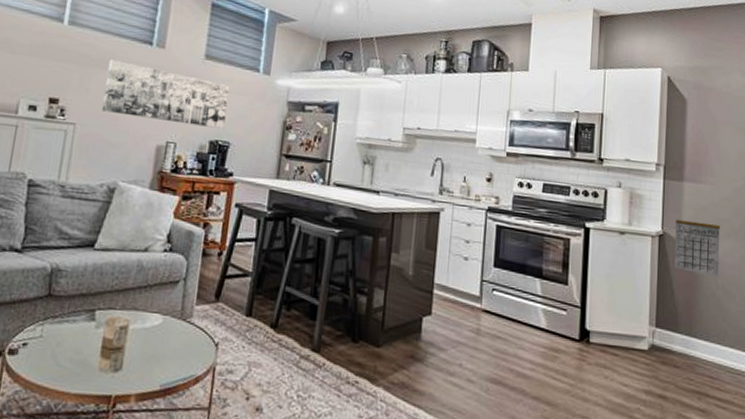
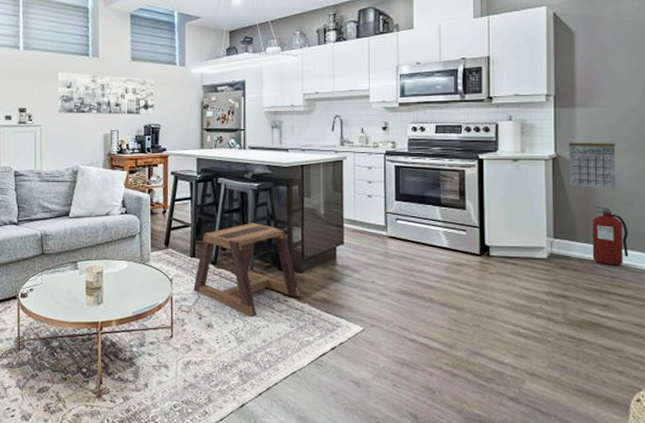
stool: none [244,278,375,401] -> present [194,223,300,317]
fire extinguisher: none [693,293,729,365] -> present [592,205,629,266]

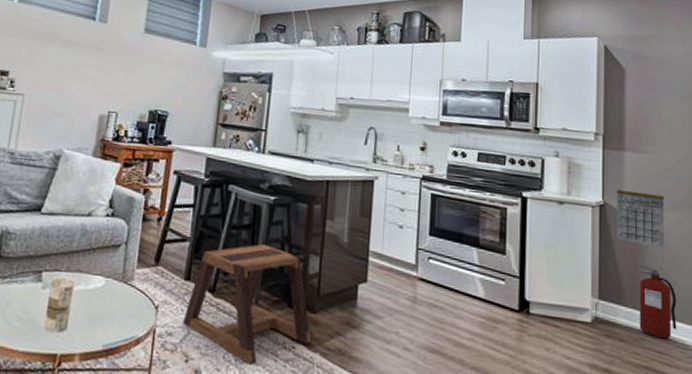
wall art: present [58,72,154,115] -> none [48,34,168,99]

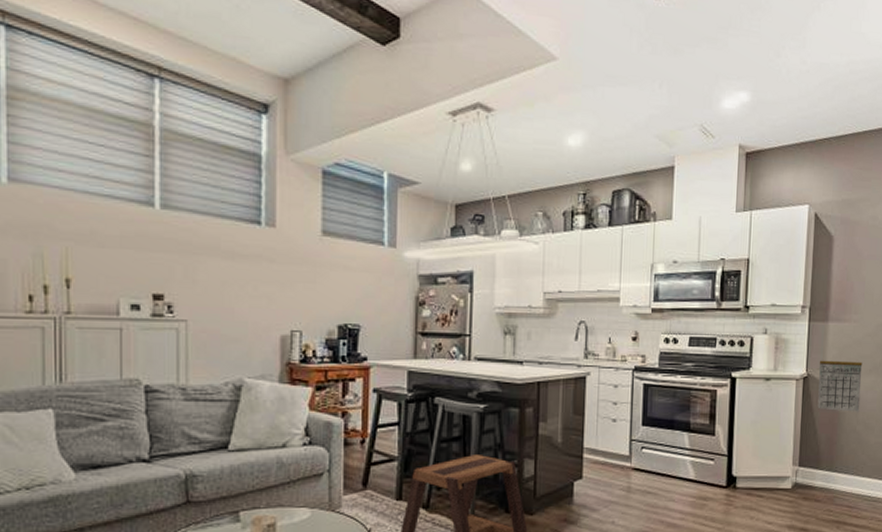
fire extinguisher: present [639,265,677,340] -> none [833,430,867,495]

